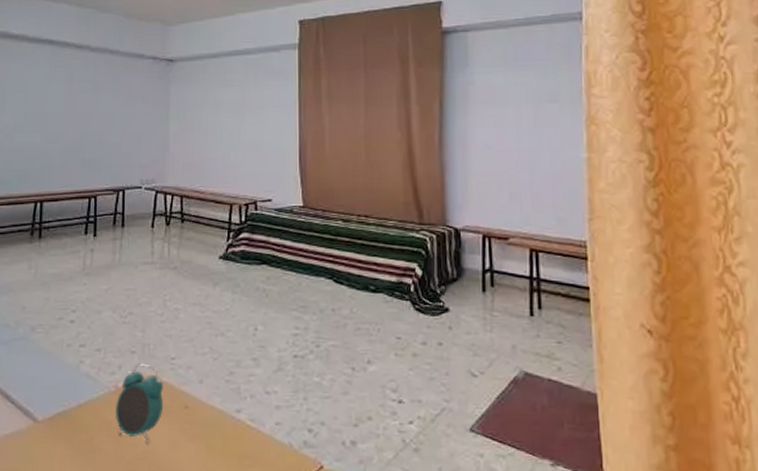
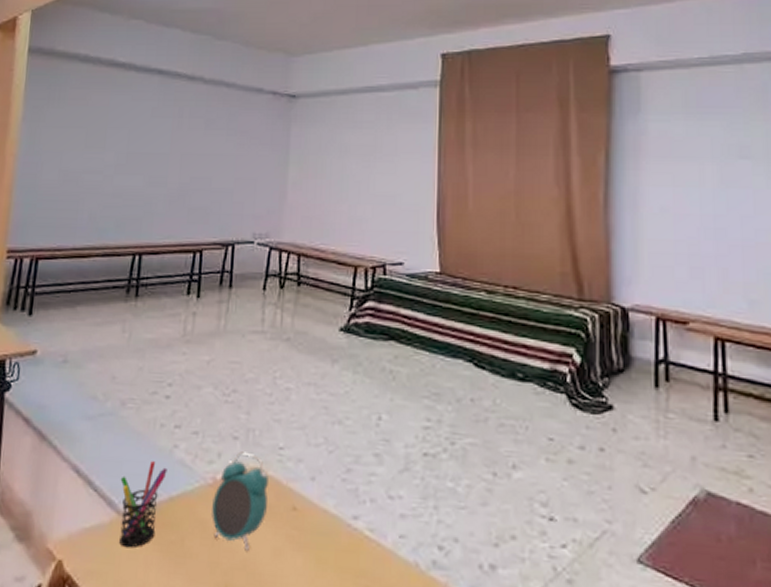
pen holder: none [34,376,75,449] -> present [119,461,167,548]

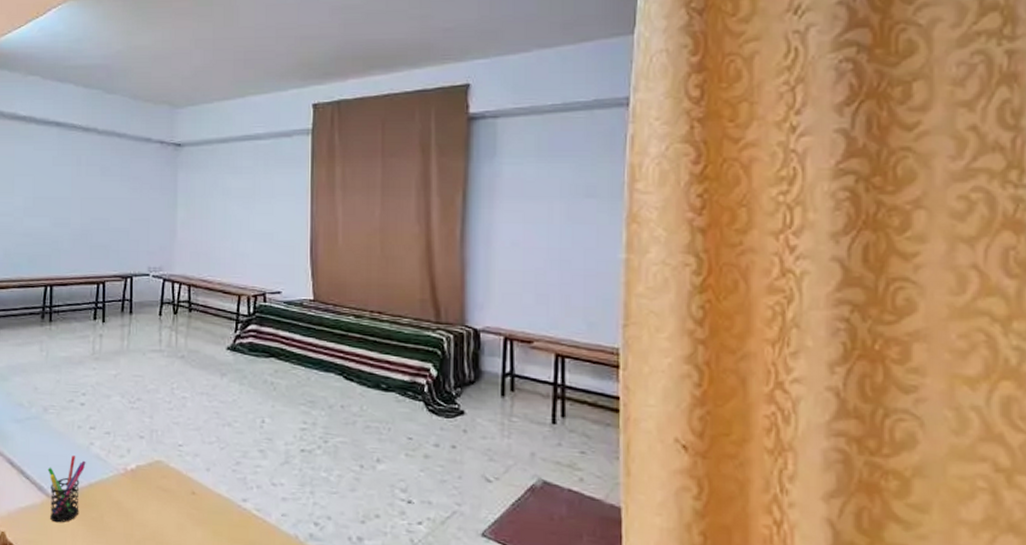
alarm clock: present [212,451,268,551] -> none [125,448,171,525]

